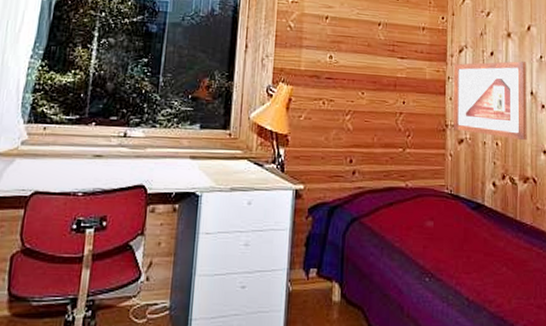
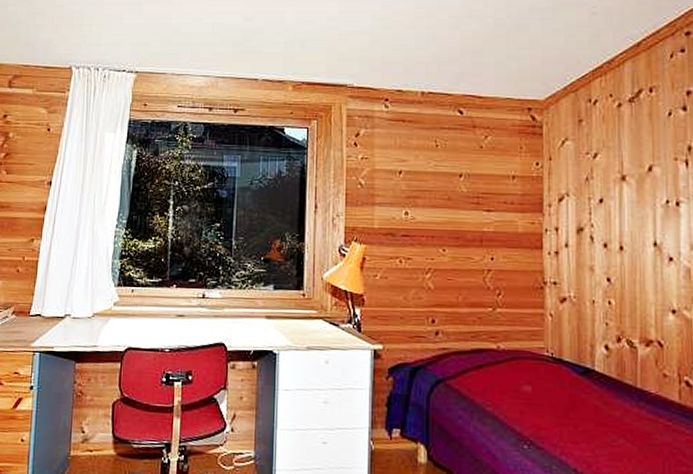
picture frame: present [452,61,527,141] -> none [552,208,650,299]

